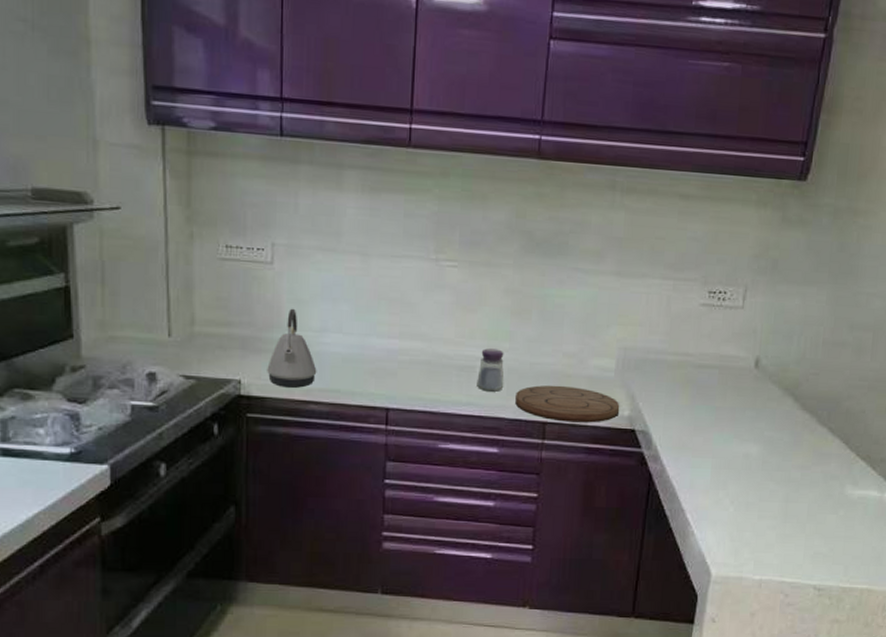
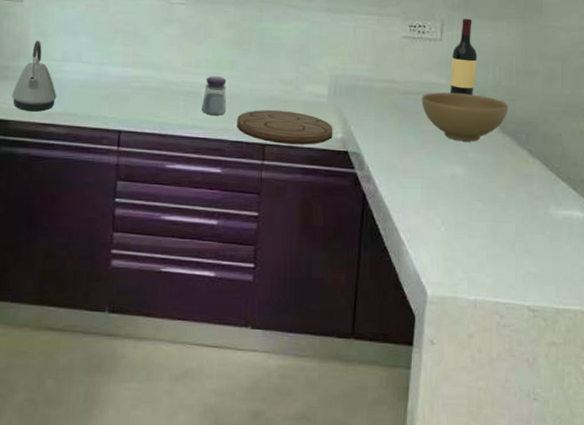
bowl: none [717,366,811,419] -> present [421,92,509,142]
wine bottle: none [748,283,782,369] -> present [449,18,478,95]

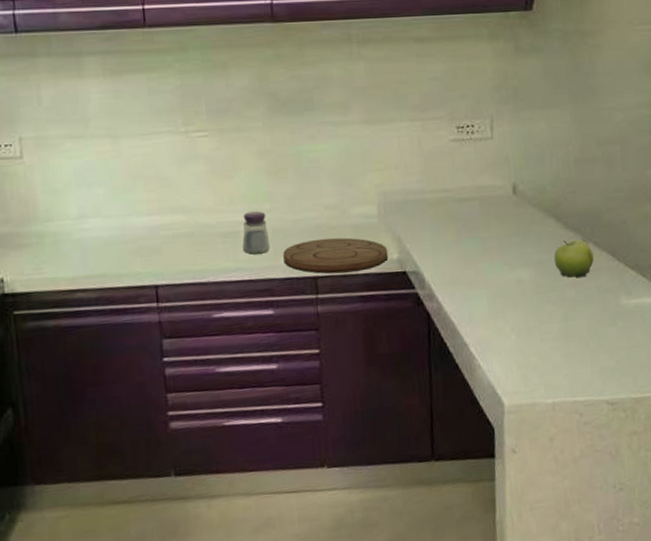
kettle: present [12,40,57,113] -> none [29,199,80,280]
bowl: present [421,92,509,142] -> none [477,192,570,244]
wine bottle: present [449,18,478,95] -> none [504,110,533,195]
fruit: none [489,144,527,181] -> present [554,239,594,278]

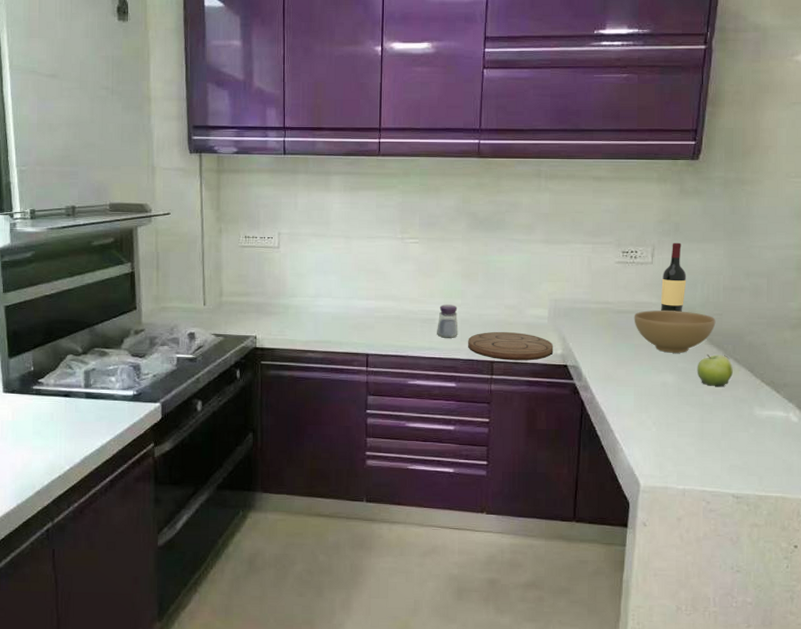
bowl: none [477,192,570,244] -> present [634,310,716,353]
wine bottle: none [504,110,533,195] -> present [660,242,687,312]

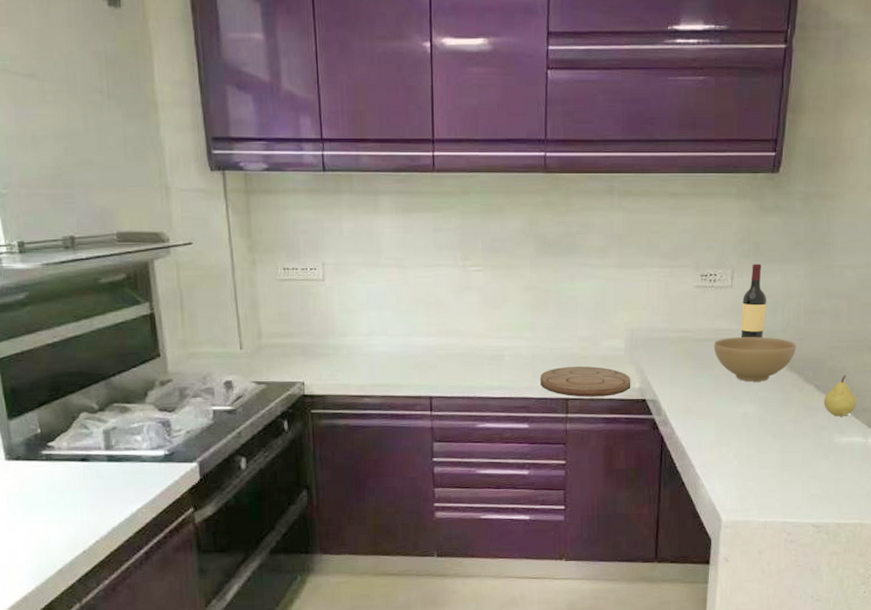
salt shaker: present [437,305,458,338] -> none [506,339,530,376]
fruit: present [697,355,733,386] -> none [777,382,813,415]
fruit: none [744,350,778,390] -> present [824,375,857,417]

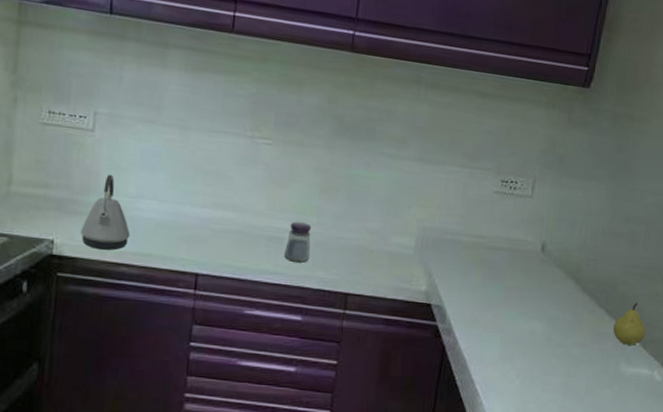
kettle: none [326,317,369,386] -> present [80,174,131,251]
salt shaker: none [506,339,530,376] -> present [284,222,312,263]
cutting board: present [540,366,631,397] -> none [320,258,418,297]
bowl: present [713,337,796,382] -> none [507,249,591,300]
wine bottle: present [740,263,767,338] -> none [535,176,566,254]

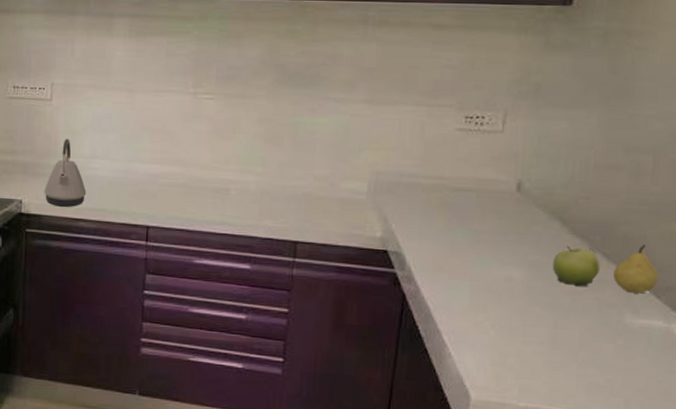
salt shaker: present [284,222,312,263] -> none [230,172,257,212]
fruit: none [567,303,604,339] -> present [552,246,600,286]

